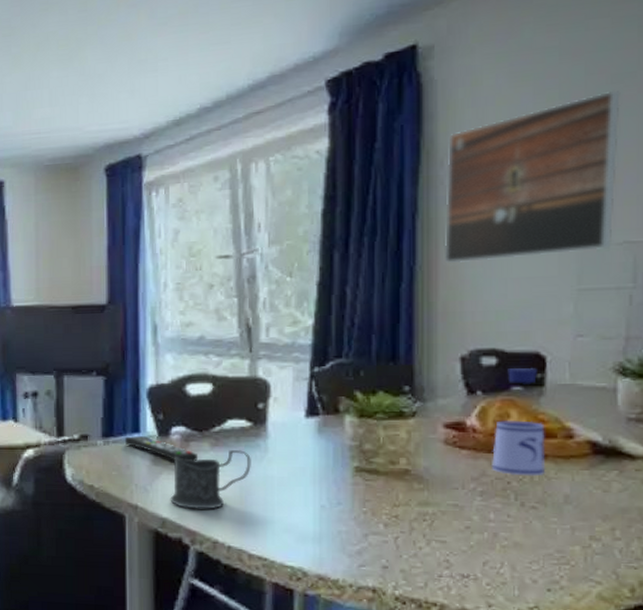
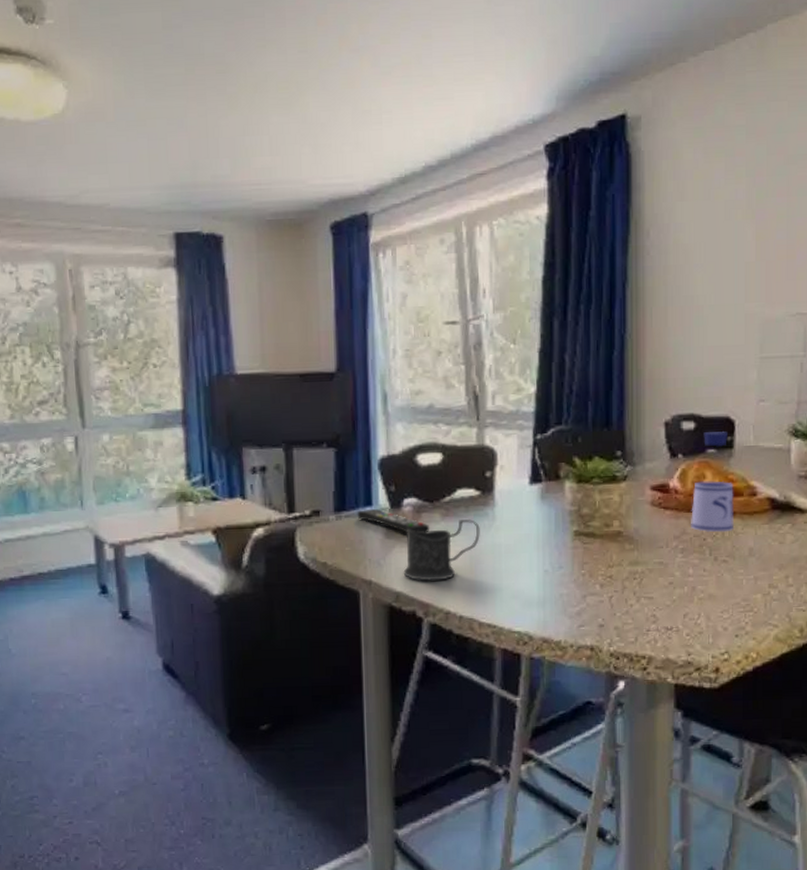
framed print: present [444,90,620,264] -> none [650,170,795,332]

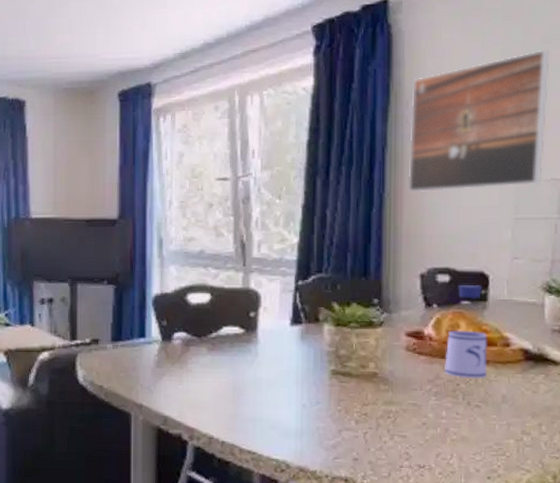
remote control: present [357,509,430,533] -> none [131,341,197,364]
mug: present [403,519,480,581] -> none [171,354,243,408]
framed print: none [650,170,795,332] -> present [408,49,550,193]

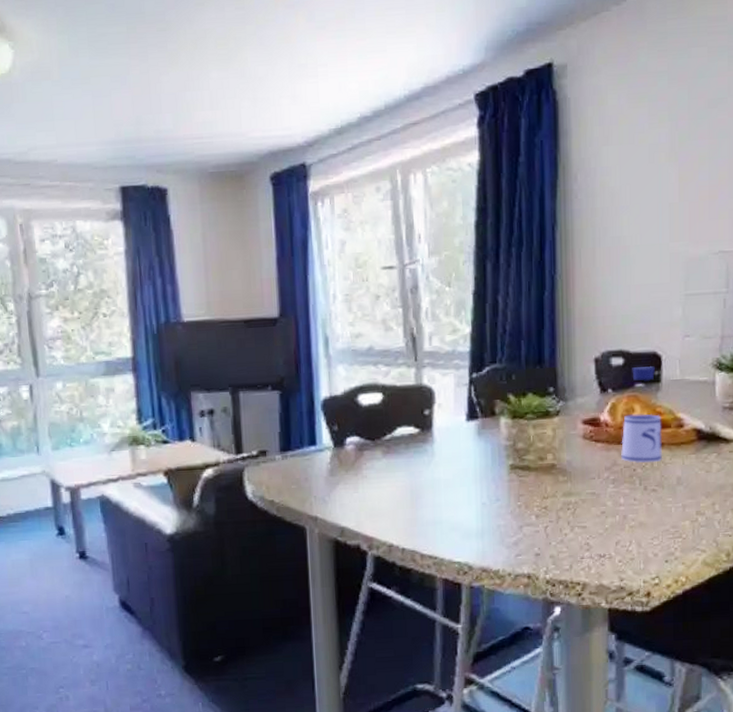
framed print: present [408,49,550,193] -> none [578,114,715,272]

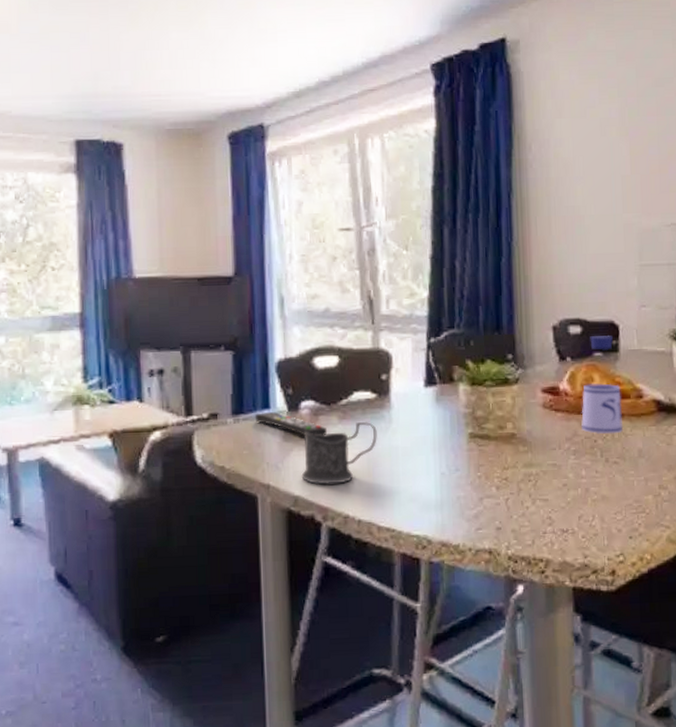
remote control: none [302,448,372,470] -> present [254,412,328,436]
mug: none [347,456,420,516] -> present [301,422,377,485]

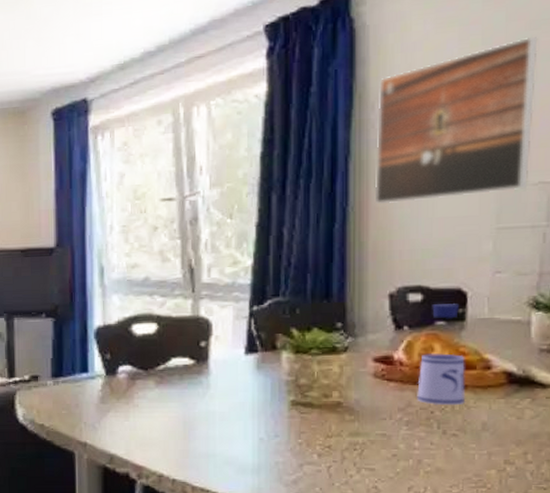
remote control: present [254,412,328,436] -> none [73,376,144,399]
mug: present [301,422,377,485] -> none [117,387,194,445]
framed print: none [533,92,664,240] -> present [374,36,538,204]

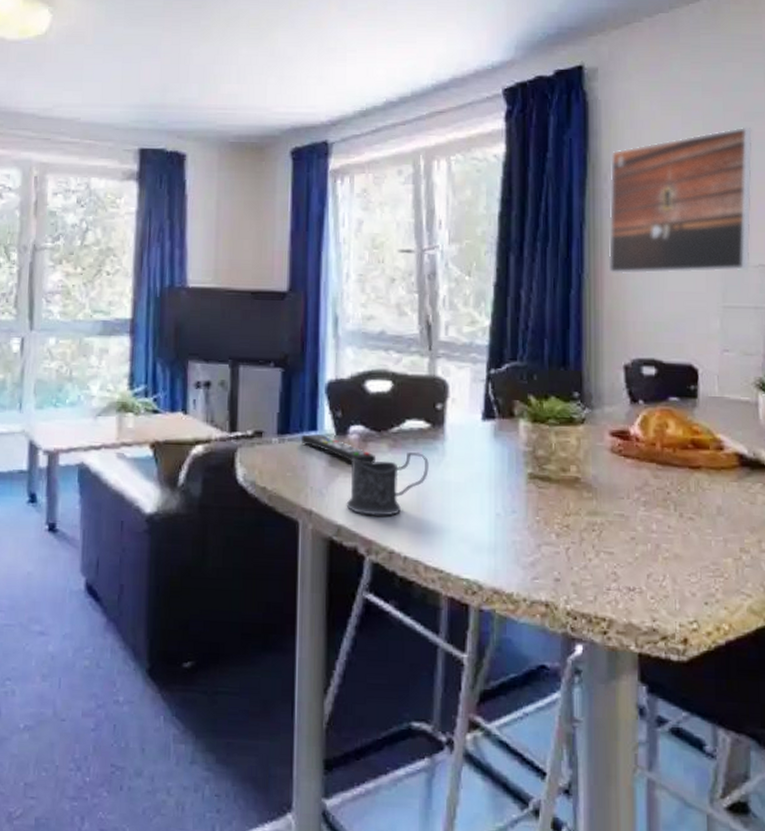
remote control: none [73,376,144,399] -> present [301,434,377,463]
mug: none [117,387,194,445] -> present [346,452,429,516]
water bottle: present [416,303,466,406] -> none [652,379,701,487]

